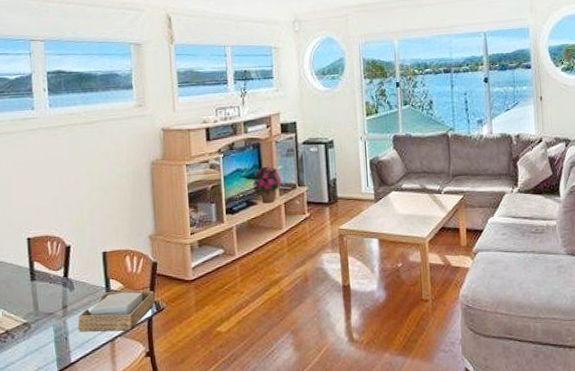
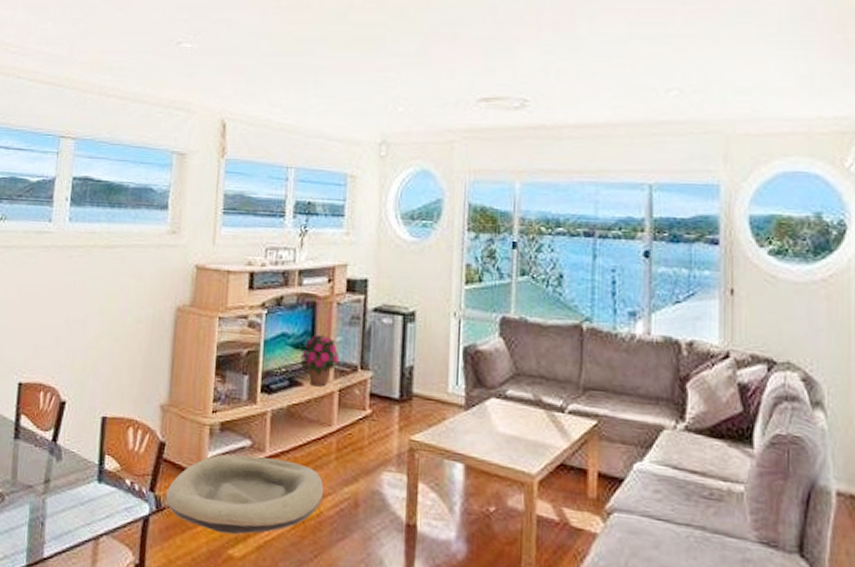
napkin holder: present [77,290,155,332] -> none [57,471,157,529]
dog bed: none [163,258,282,318] -> present [165,454,324,535]

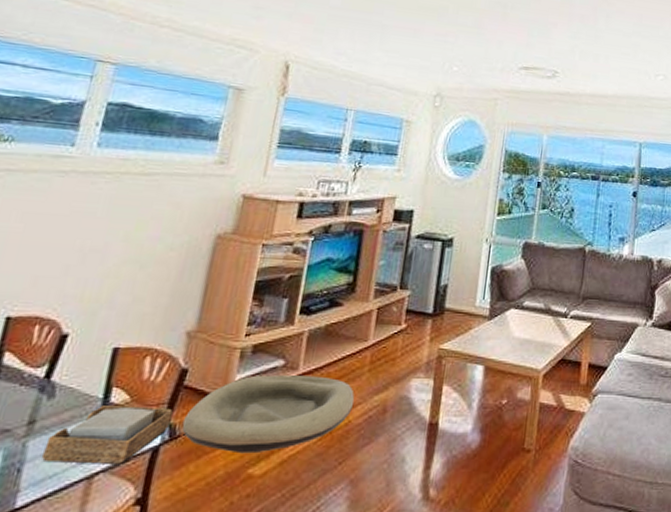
napkin holder: none [57,471,157,529] -> present [41,406,173,464]
potted flower: present [300,335,339,387] -> none [342,259,381,306]

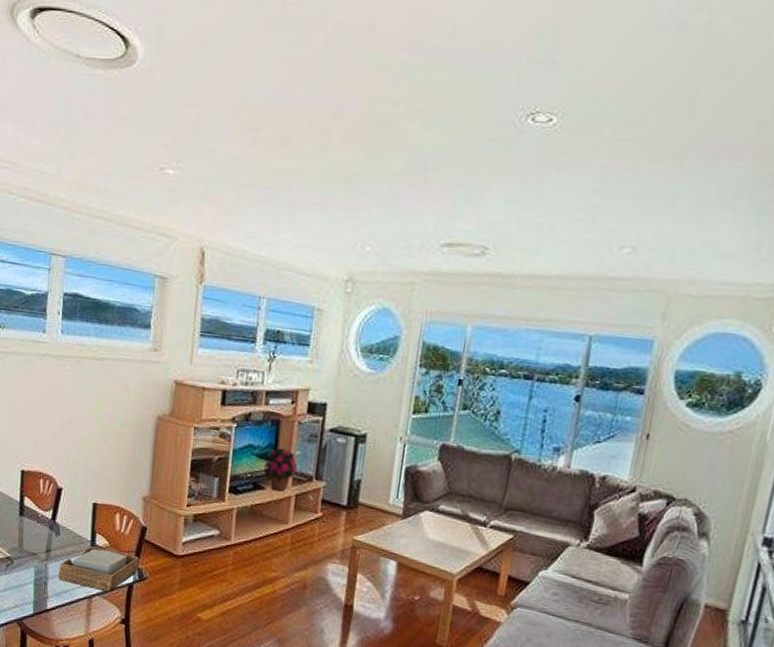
dog bed: present [182,375,355,454] -> none [147,540,279,603]
potted flower: none [342,259,381,306] -> present [263,448,298,492]

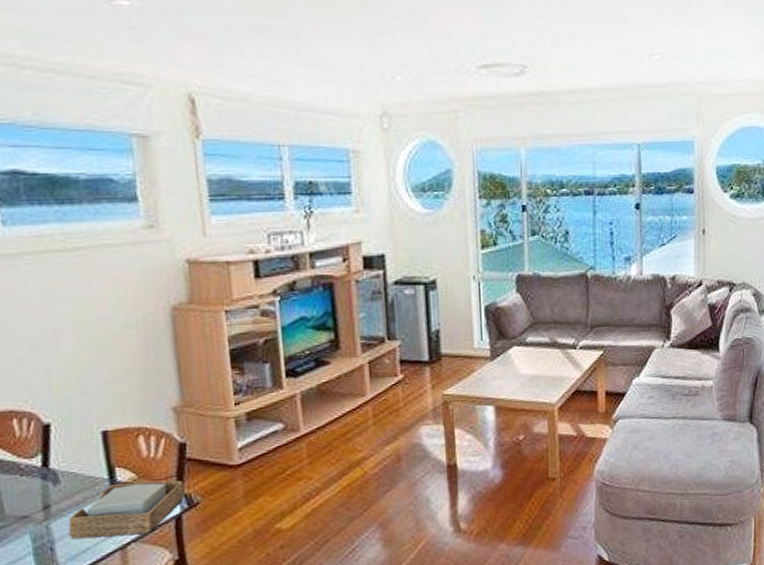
potted flower: present [263,448,298,492] -> none [323,313,366,363]

